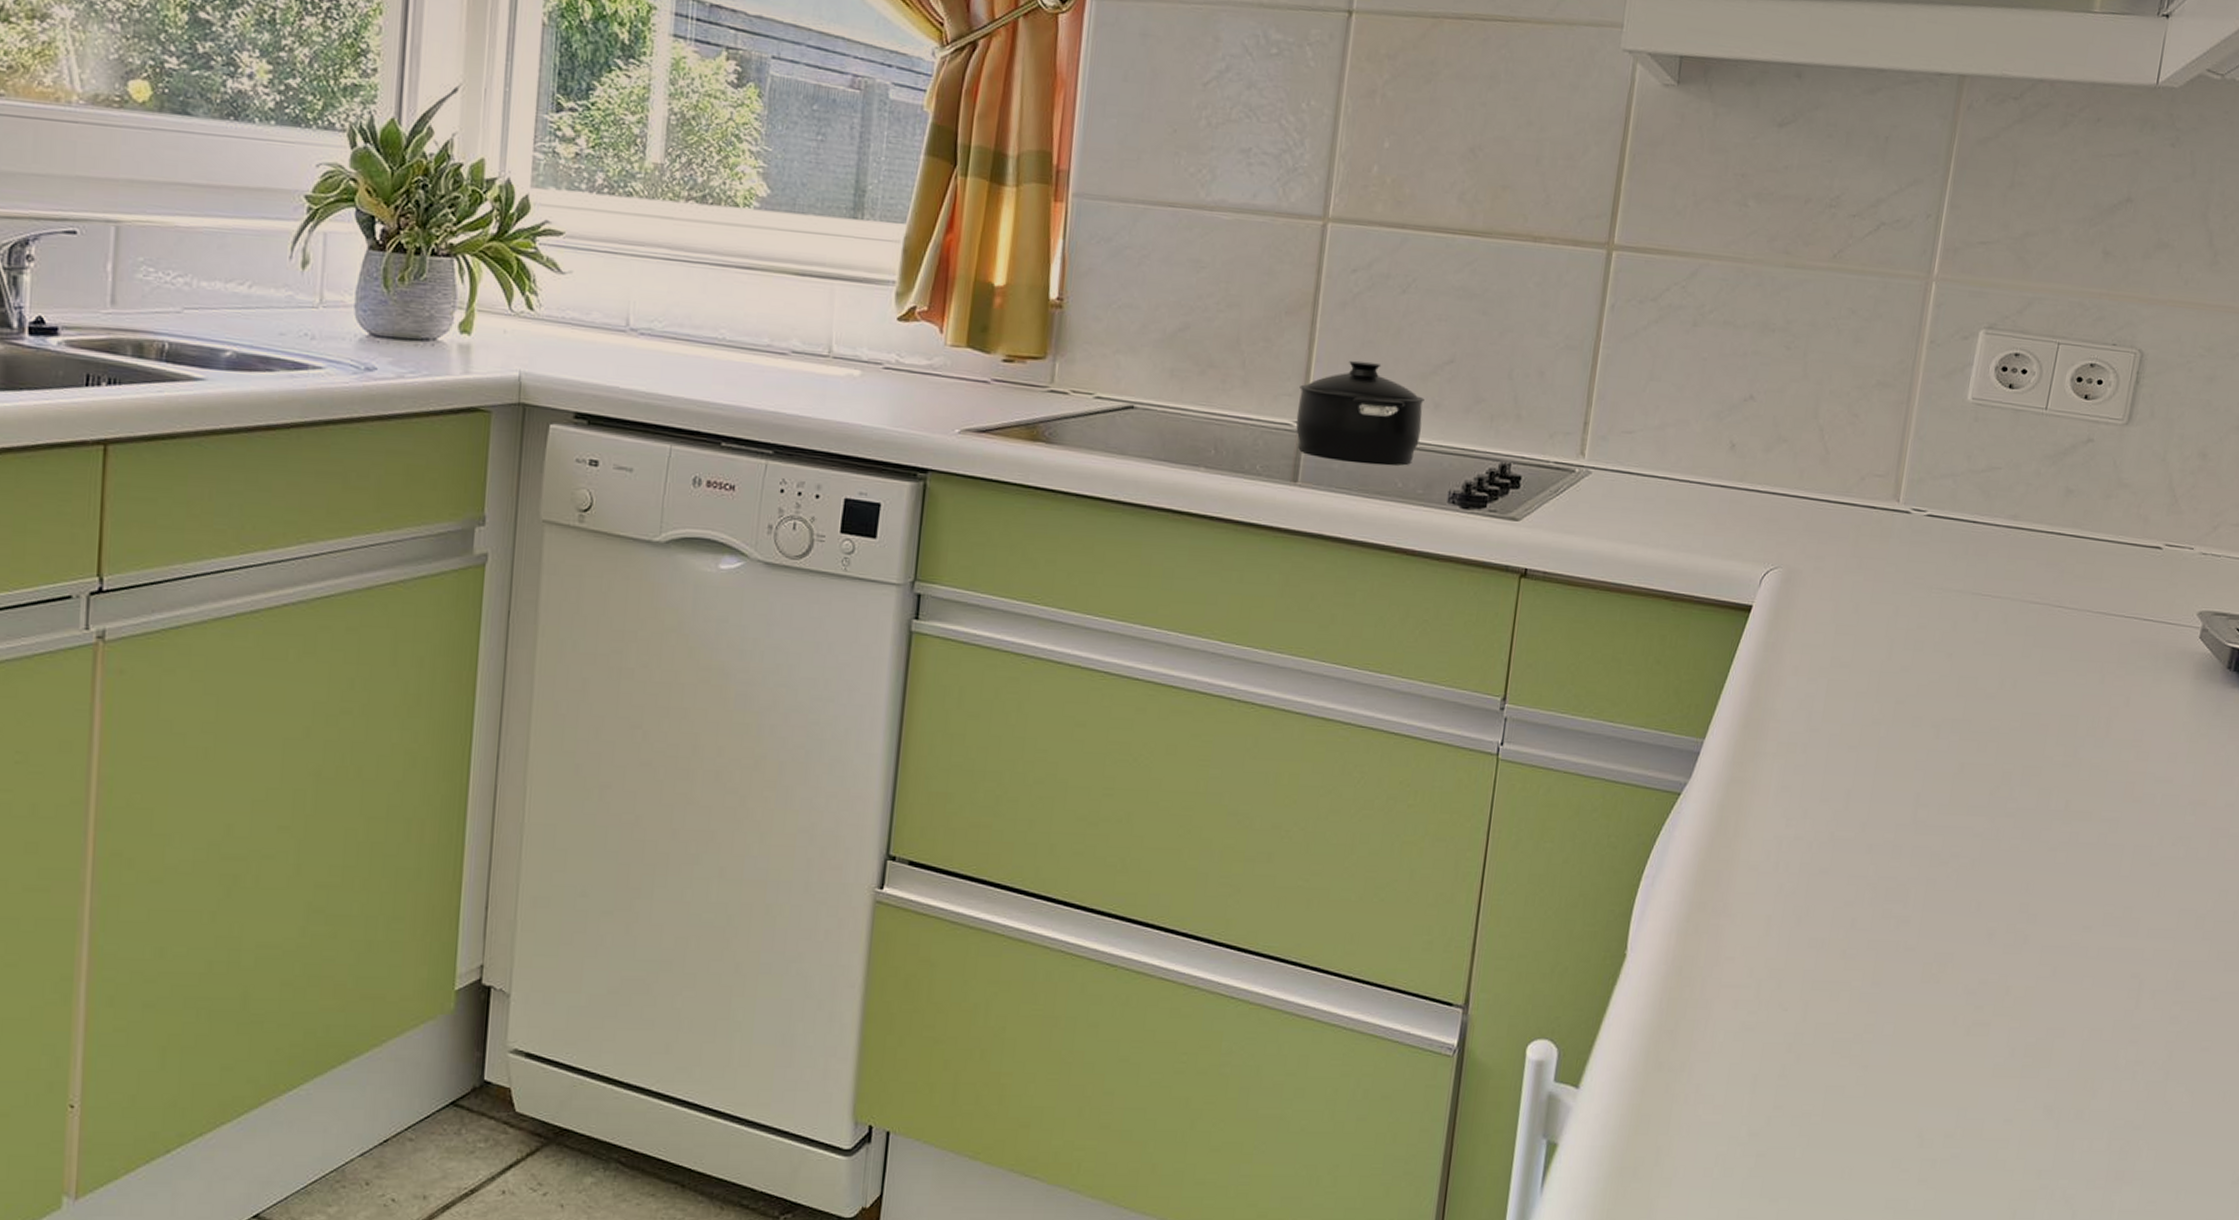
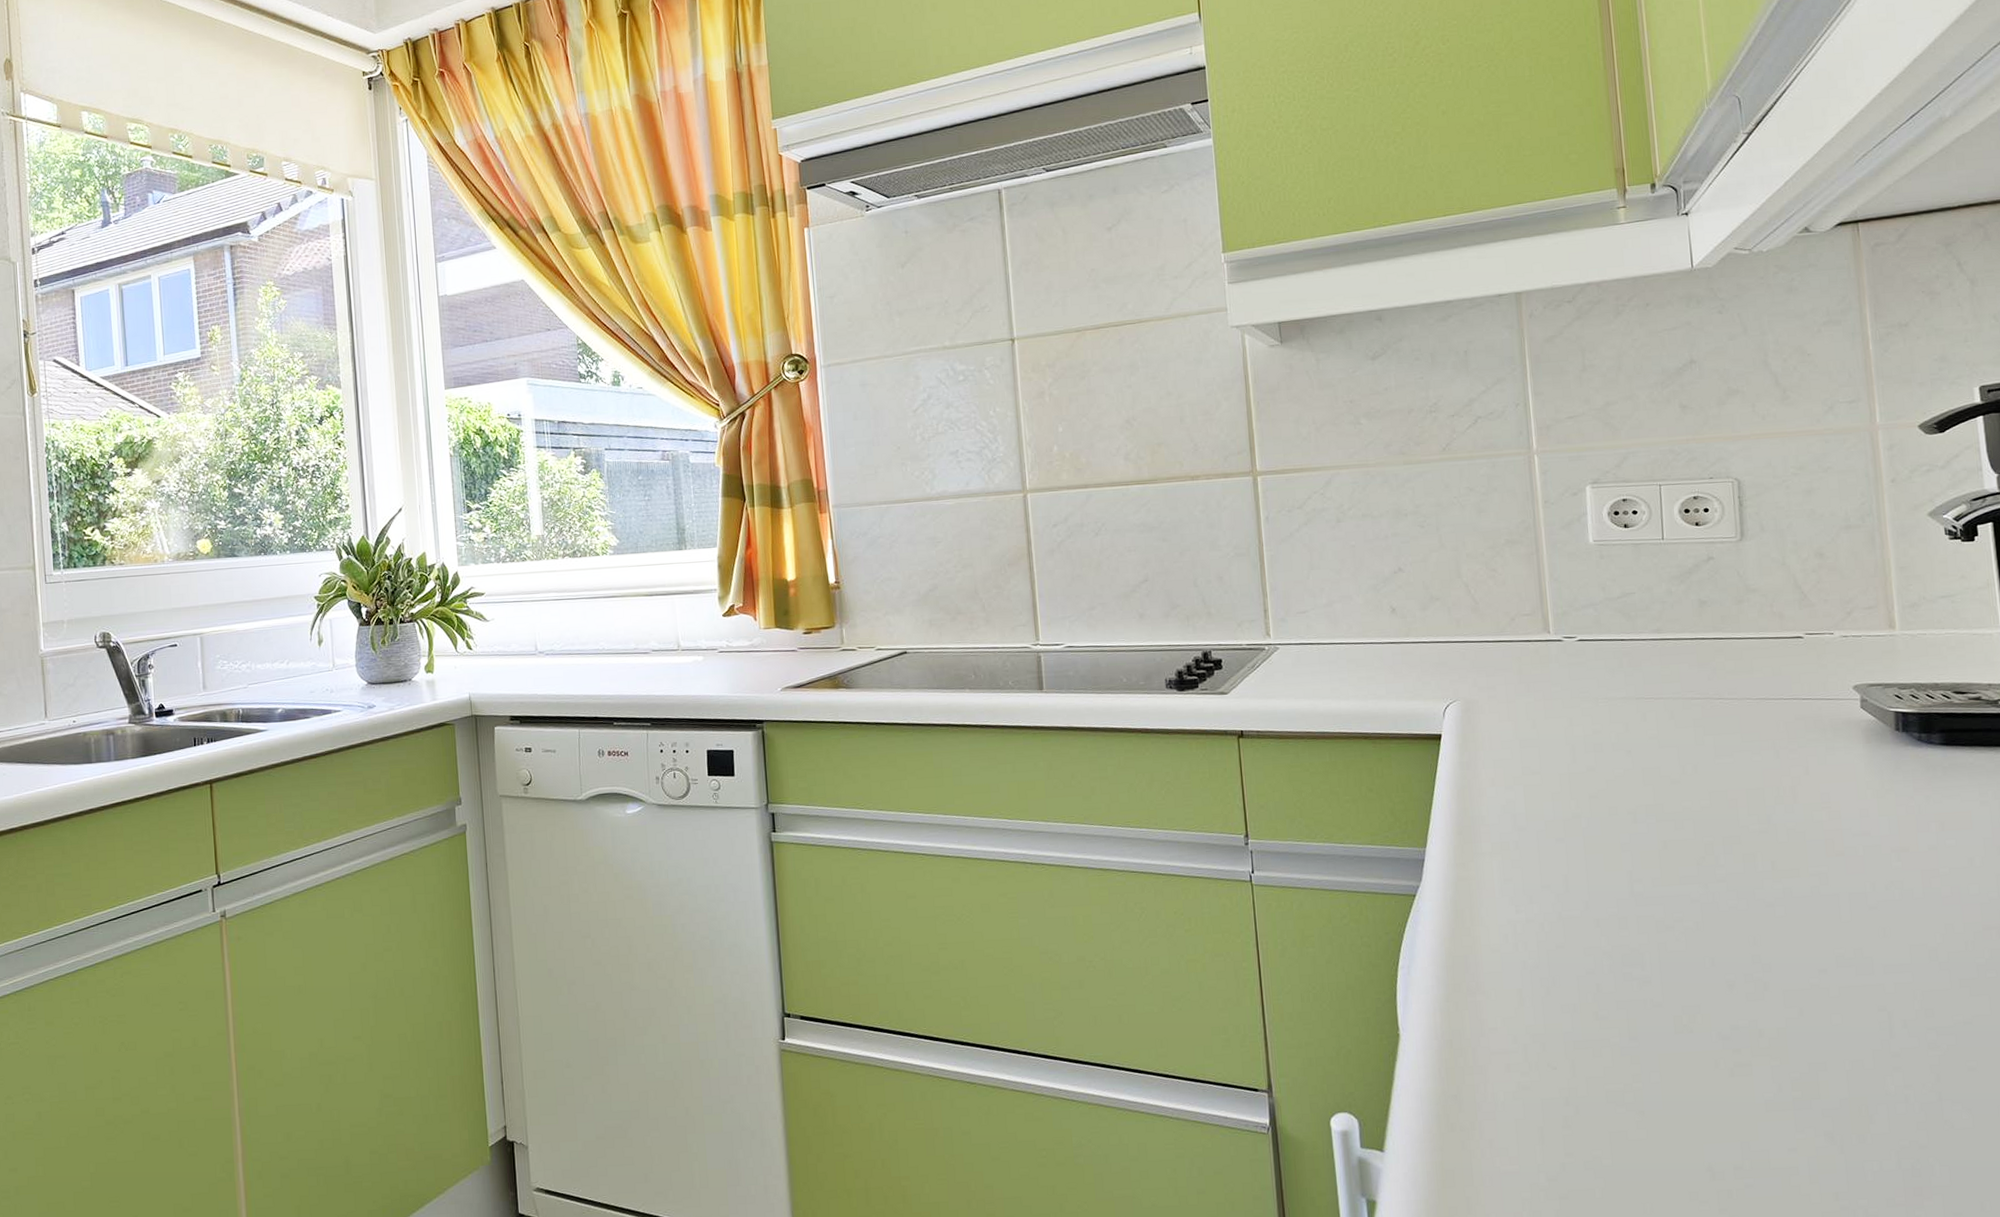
saucepan: present [1296,360,1424,466] -> none [1030,590,1133,669]

